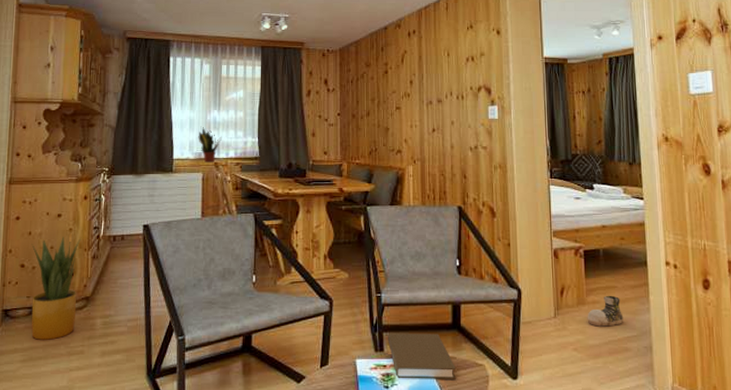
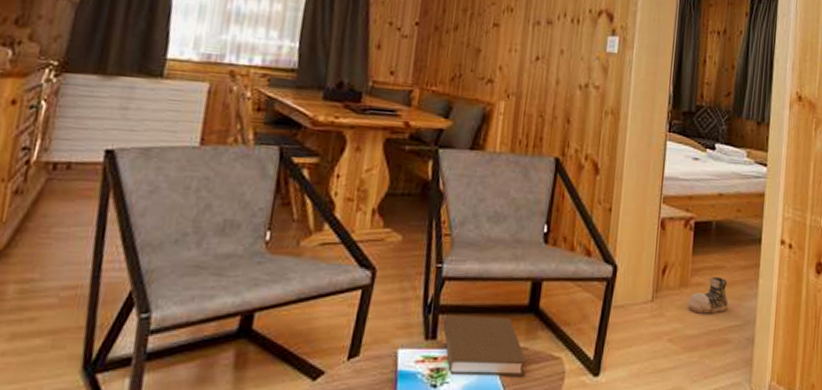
potted plant: present [198,126,222,162] -> none [209,16,246,70]

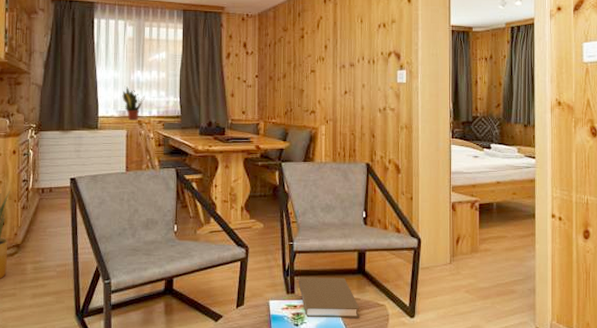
potted plant: none [209,16,246,70] -> present [122,85,145,120]
shoe: present [688,276,728,314] -> none [479,244,512,272]

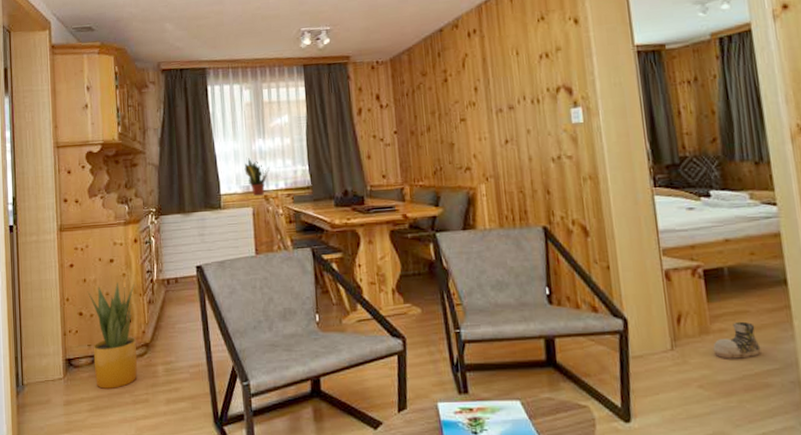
book: present [298,278,359,318] -> none [471,372,556,424]
shoe: none [479,244,512,272] -> present [713,321,761,359]

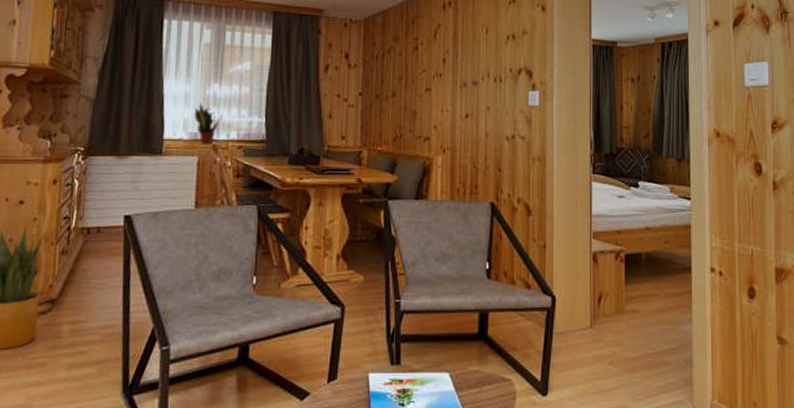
shoe: present [713,321,761,359] -> none [625,303,664,338]

